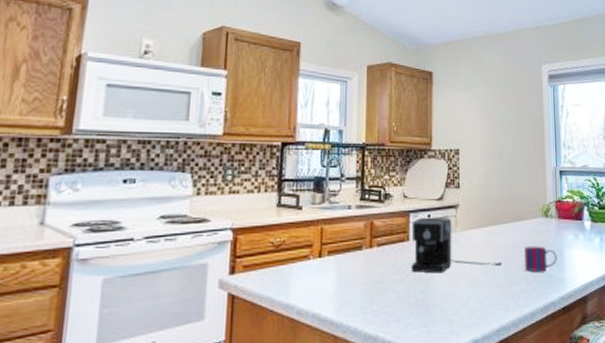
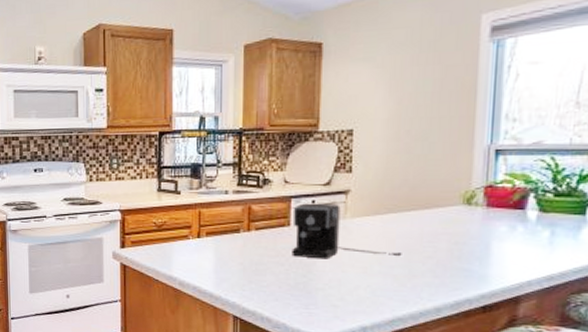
mug: present [524,246,557,272] -> none [433,237,480,266]

